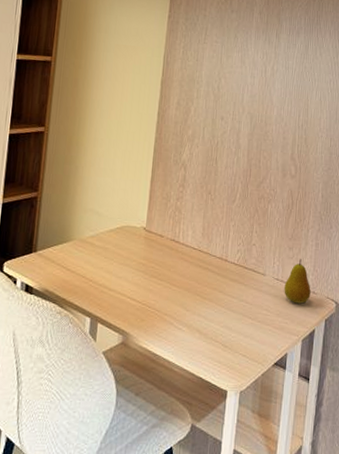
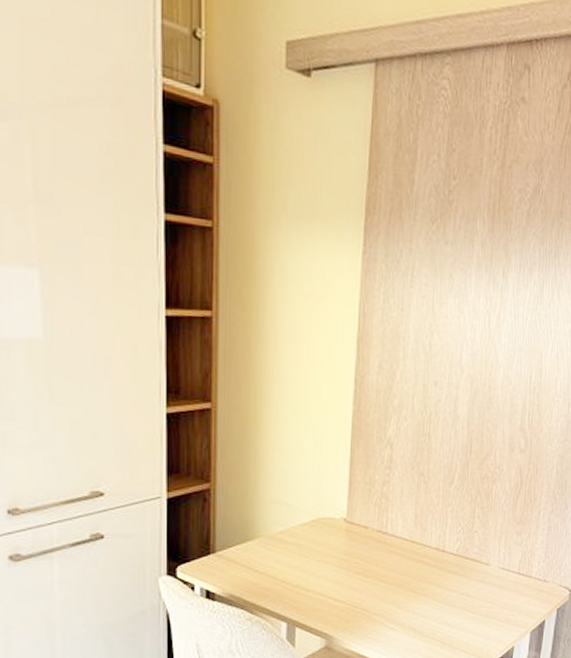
fruit: present [284,259,311,304] -> none [511,545,542,594]

